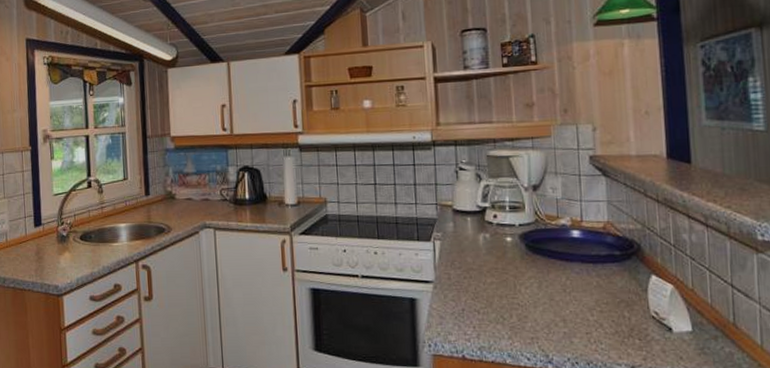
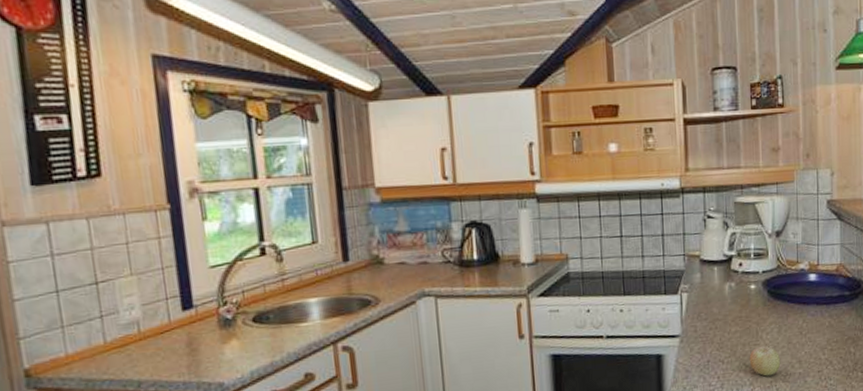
fruit: none [507,297,543,332] -> present [749,343,781,376]

